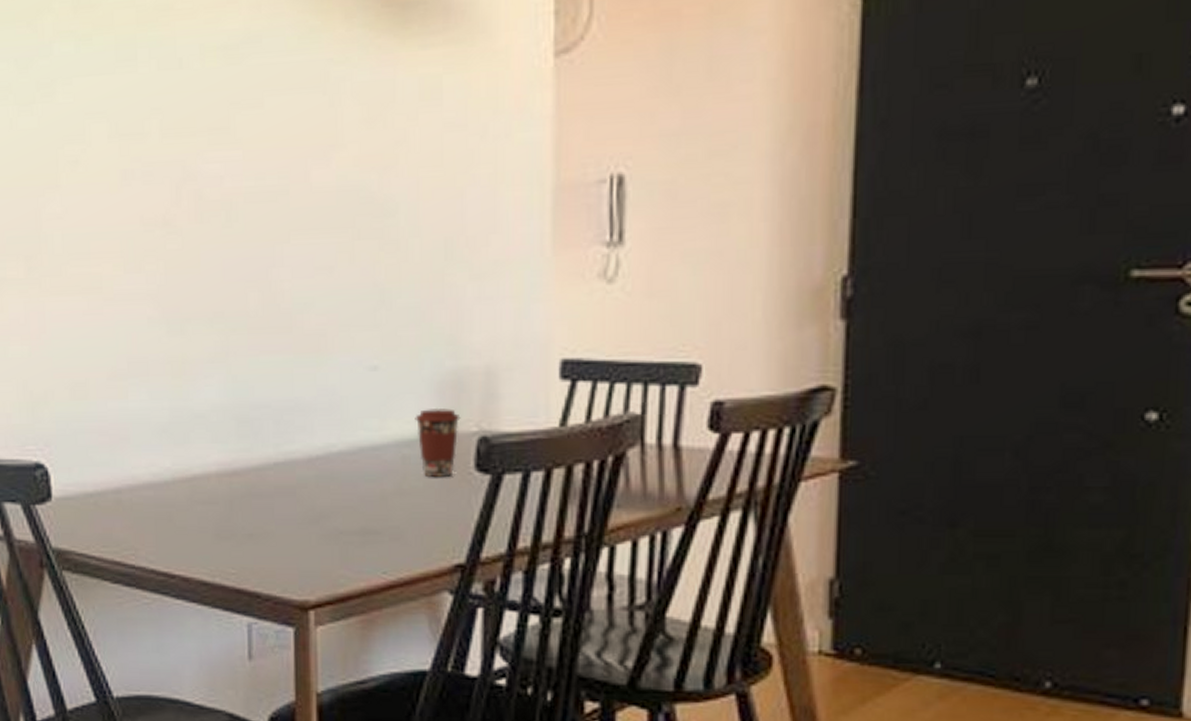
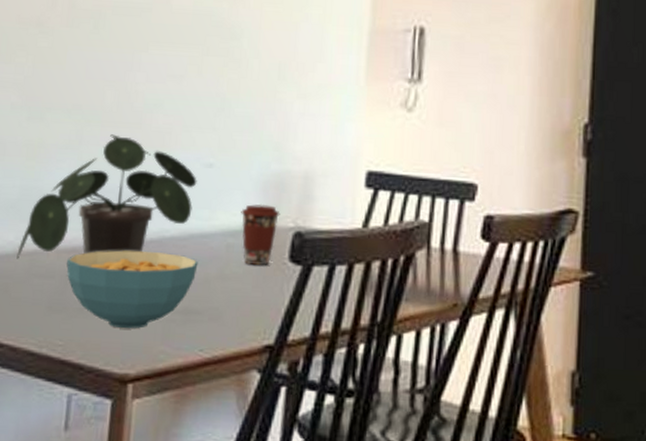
potted plant: none [176,342,362,486] -> present [16,134,197,259]
cereal bowl: none [229,470,372,554] -> present [66,250,198,329]

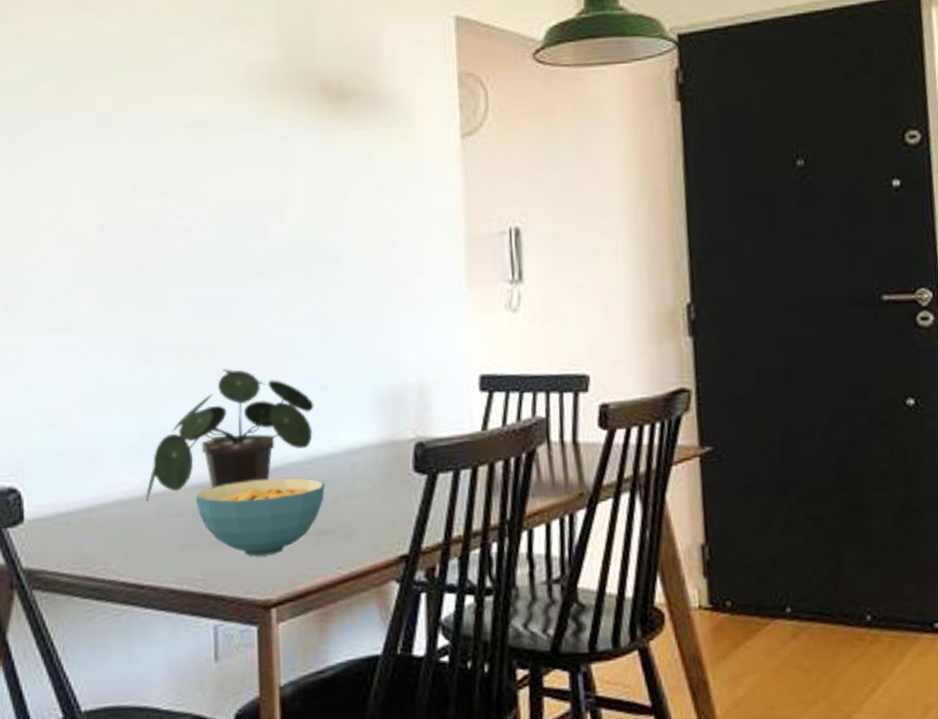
coffee cup: present [241,204,280,265] -> none [361,419,400,480]

